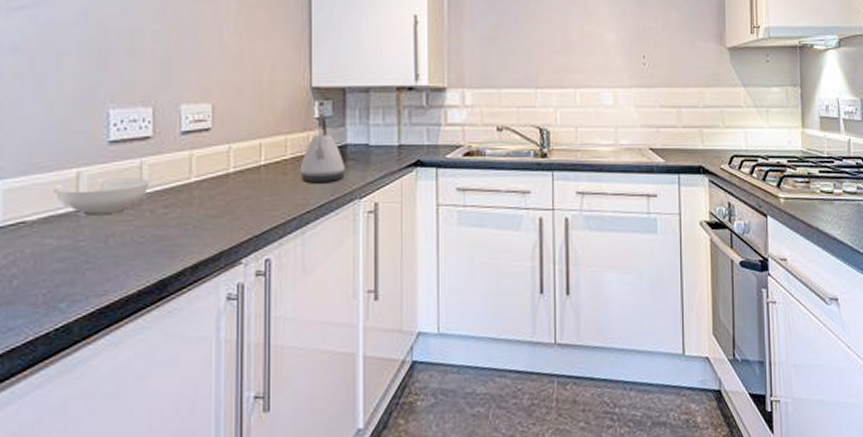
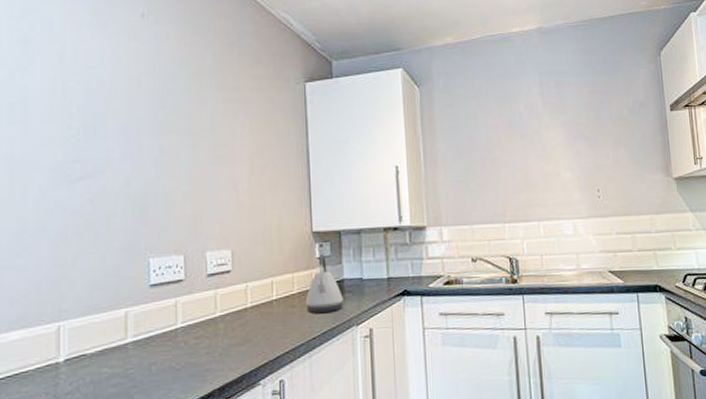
bowl: present [56,178,150,216] -> none [109,314,184,348]

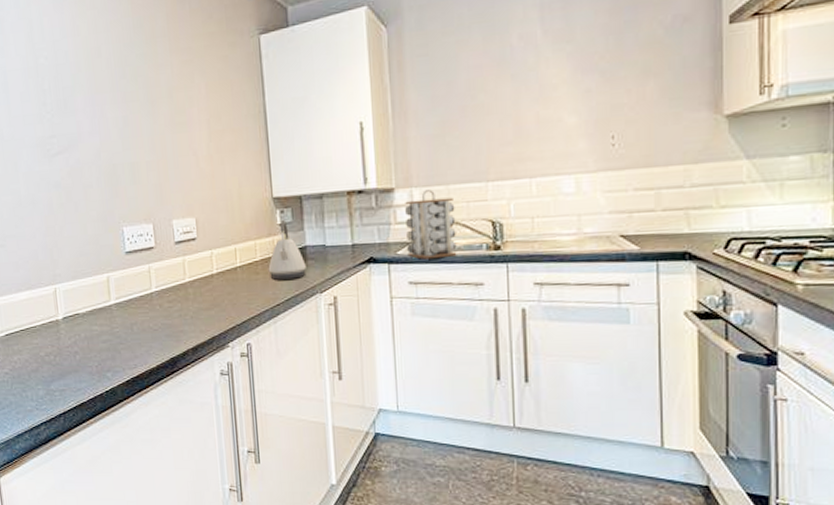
spice rack: none [435,229,481,292] -> present [405,190,457,260]

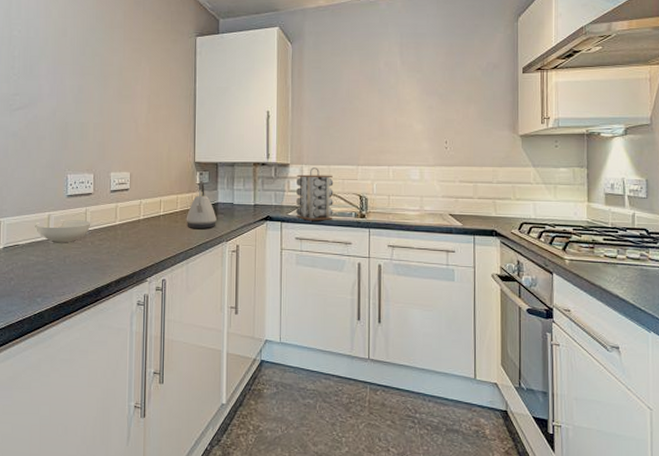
bowl: none [95,279,157,309] -> present [36,220,91,243]

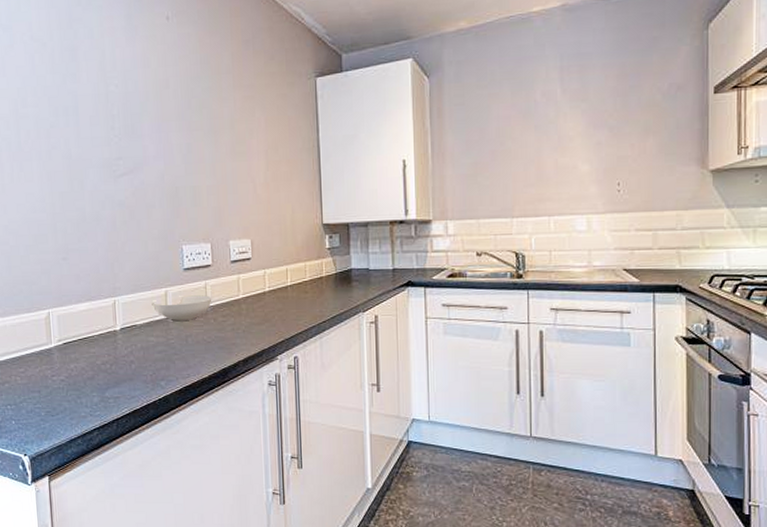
kettle: present [186,180,217,231] -> none [316,244,351,301]
spice rack: present [296,167,334,221] -> none [441,223,485,285]

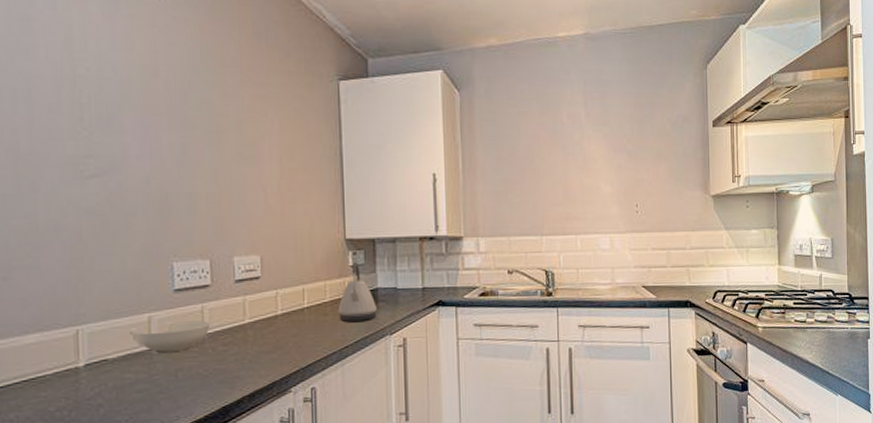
kettle: none [316,244,351,301] -> present [337,261,377,324]

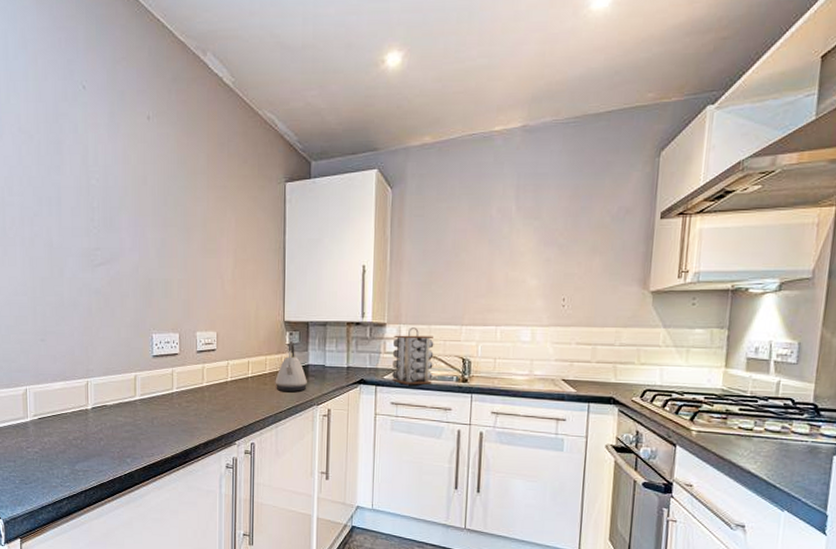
bowl: present [131,320,211,353] -> none [123,380,178,405]
spice rack: none [472,240,516,304] -> present [392,327,434,386]

